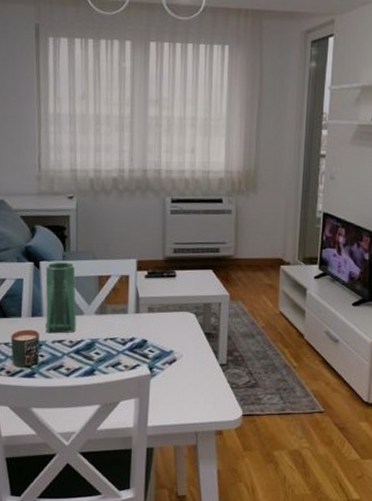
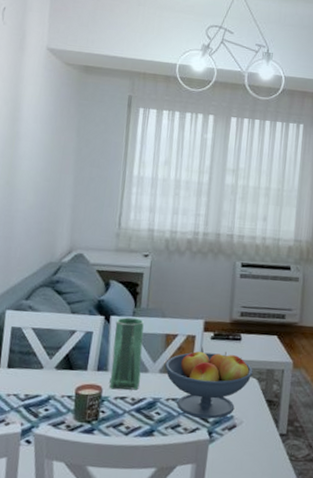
fruit bowl: none [100,289,190,355] -> present [165,350,253,419]

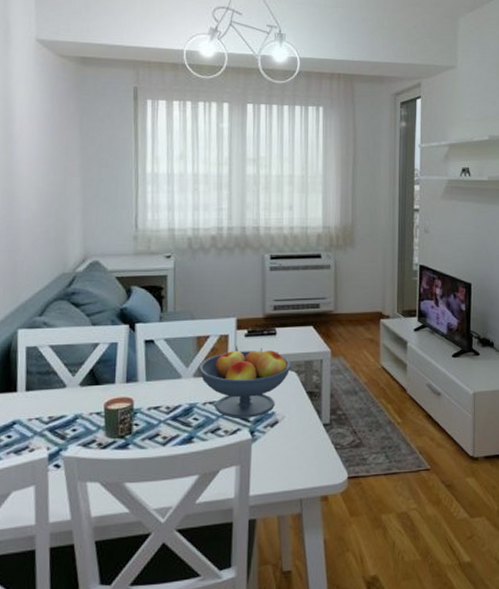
vase: present [109,317,144,390] -> none [141,323,174,400]

